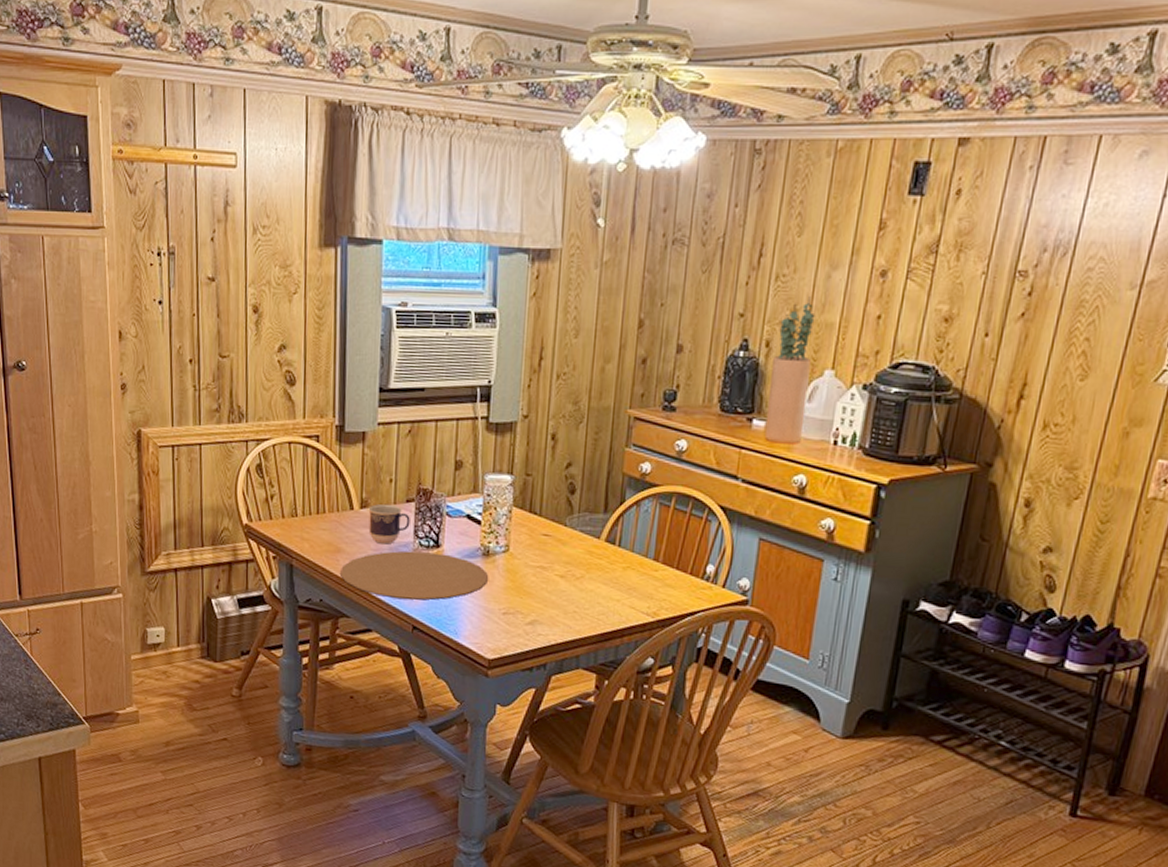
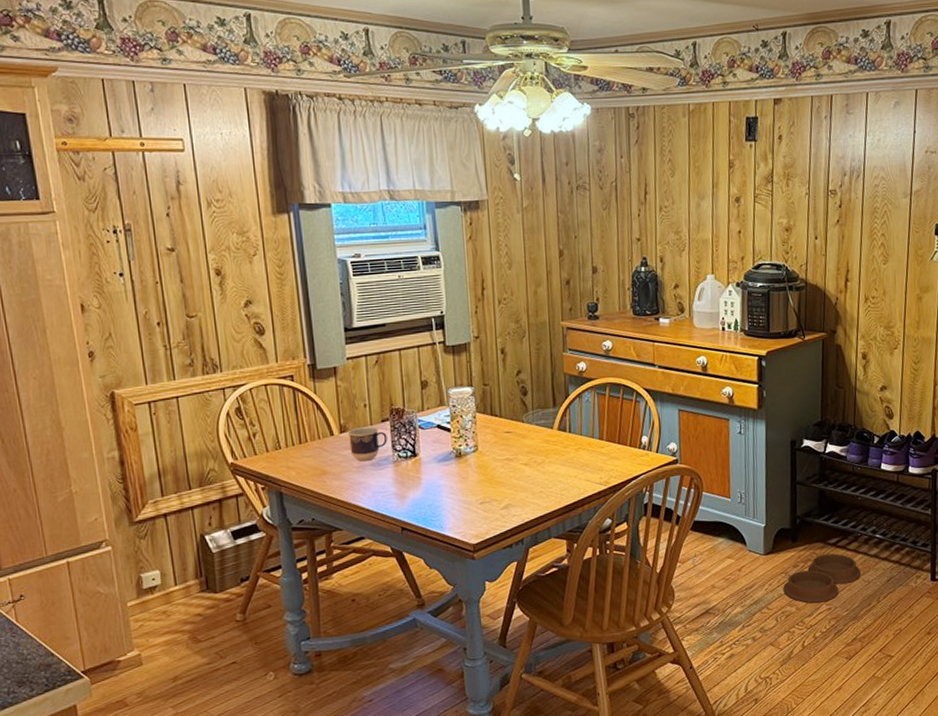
placemat: present [341,550,488,600] -> none [328,461,463,507]
vase: present [764,296,815,444] -> none [667,221,698,335]
pet bowl: none [859,752,971,813] -> present [783,553,861,604]

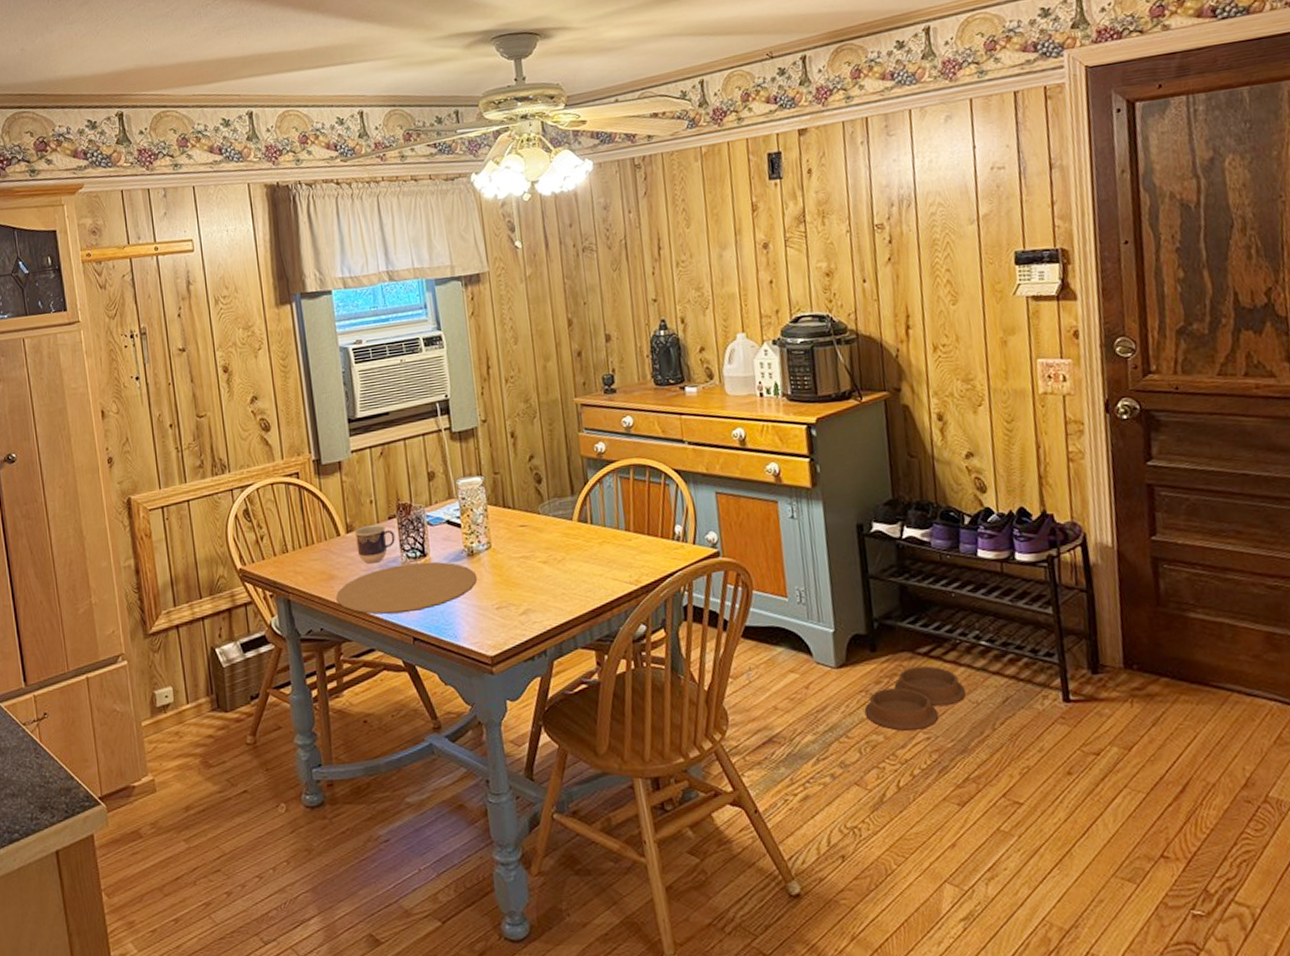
placemat: none [328,461,463,507] -> present [336,561,477,615]

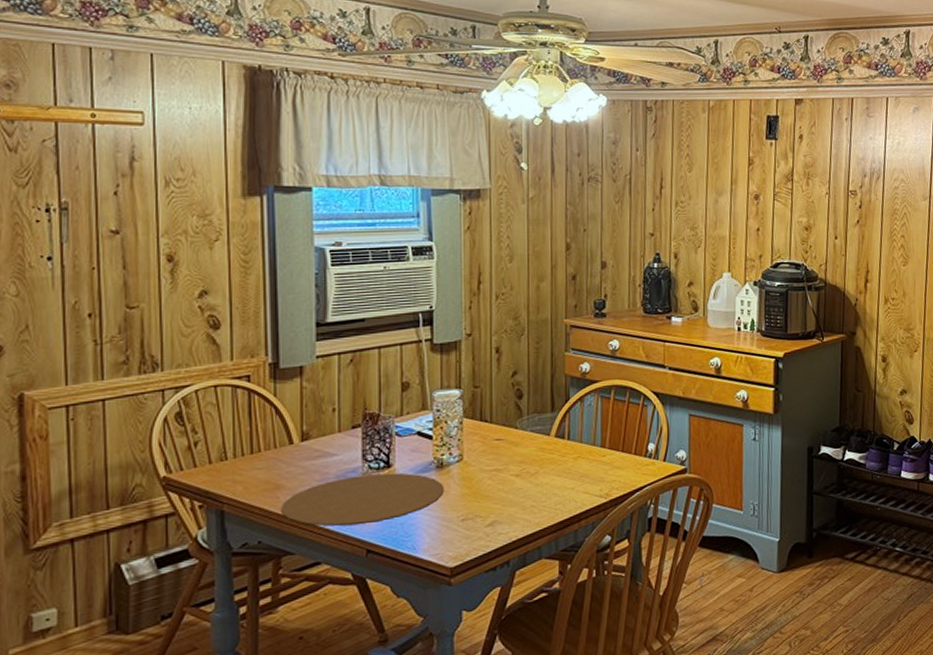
cup: present [354,524,395,564] -> none [310,432,357,474]
pet bowl: present [864,666,966,731] -> none [797,569,881,626]

